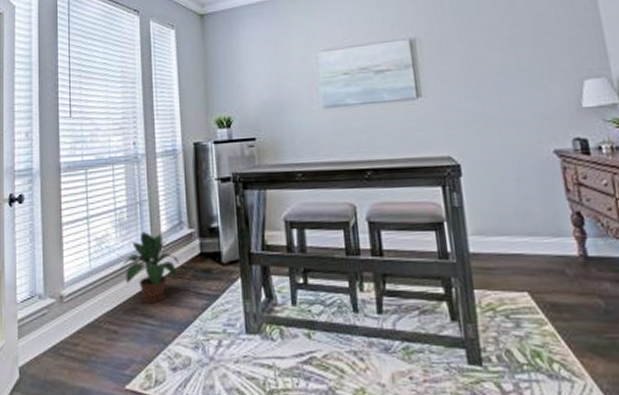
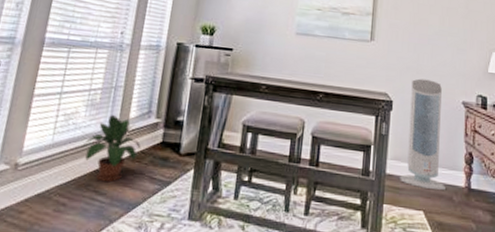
air purifier: none [480,130,553,265] -> present [399,78,445,191]

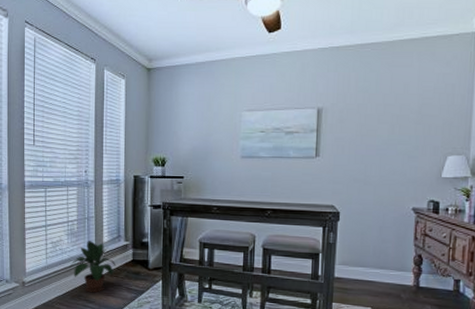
air purifier: present [399,78,445,191] -> none [347,189,393,290]

